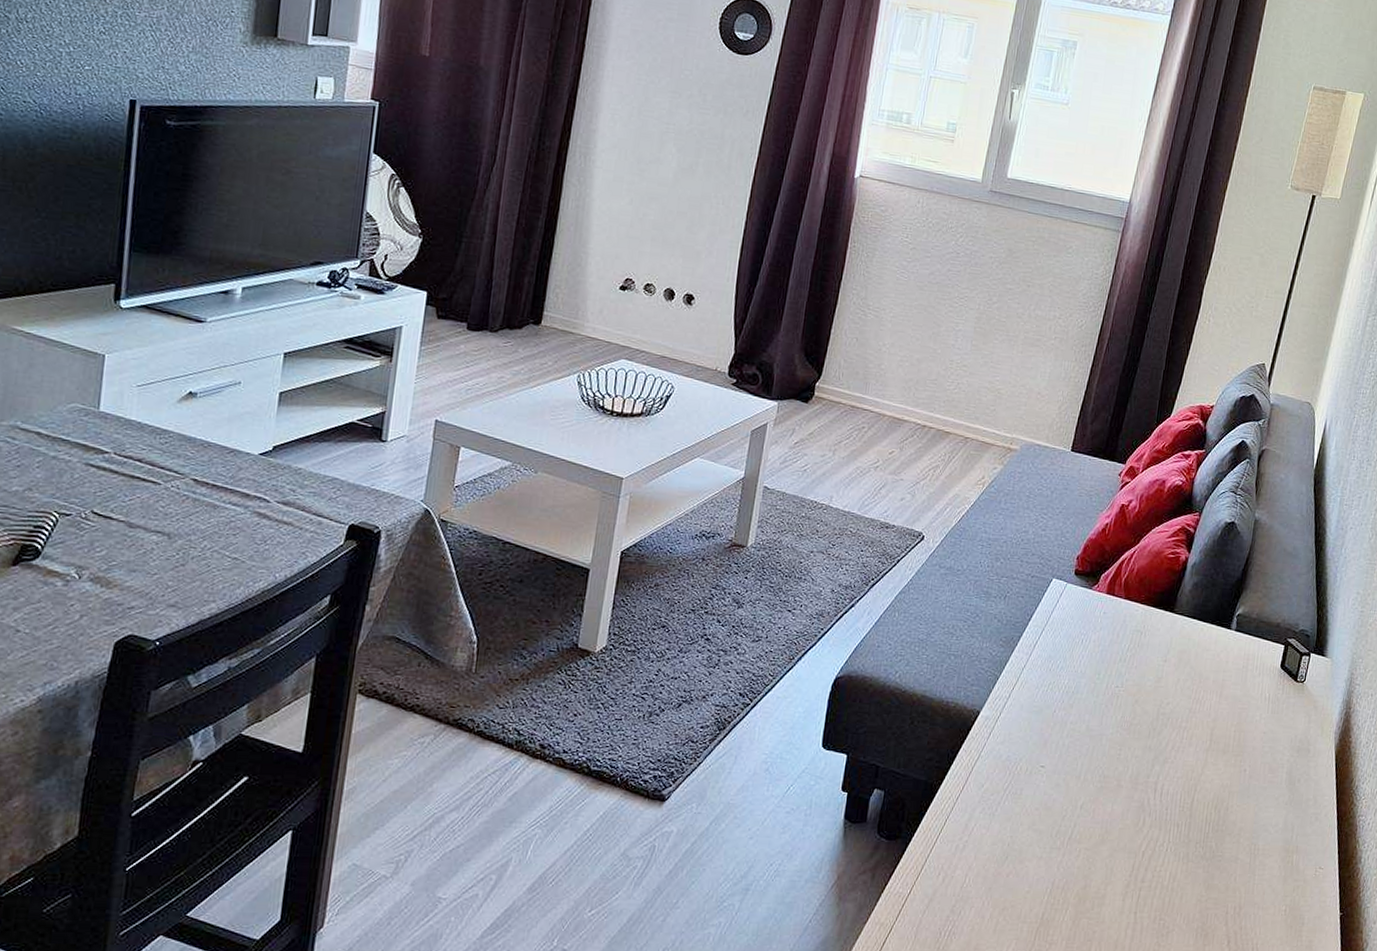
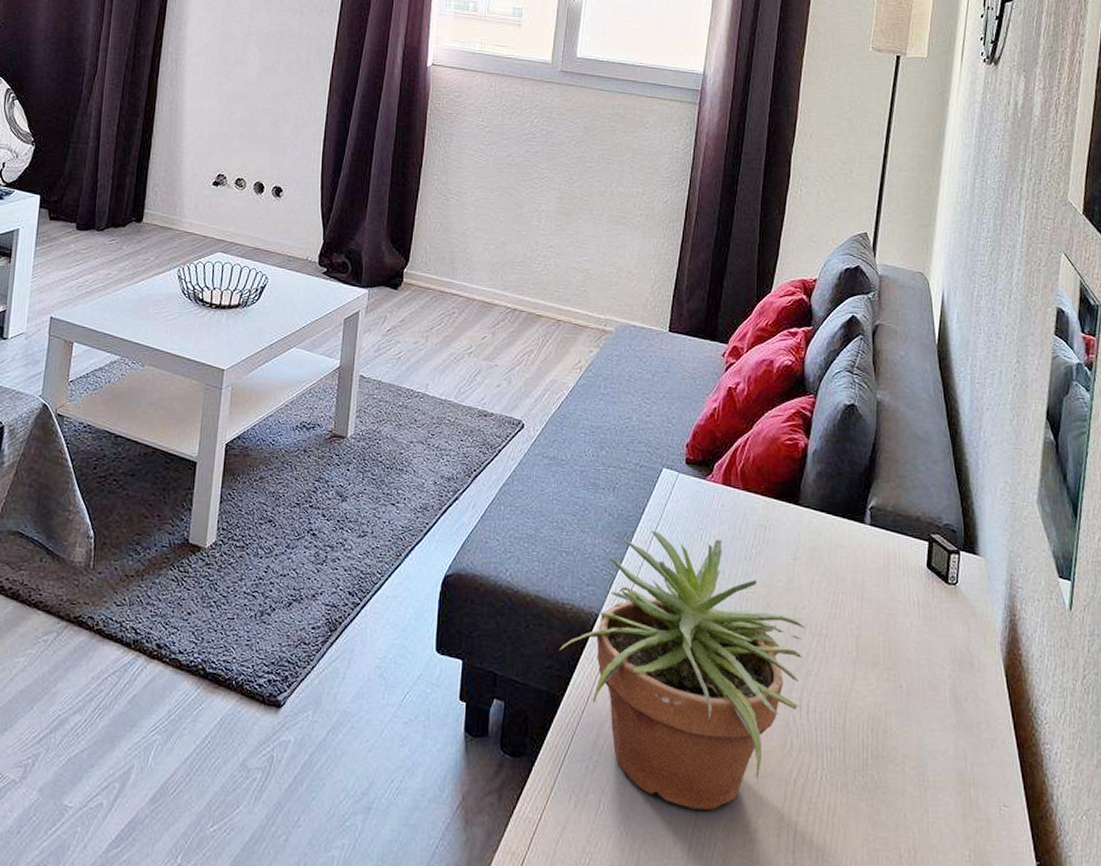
potted plant: none [940,635,1168,880] -> present [559,530,806,810]

